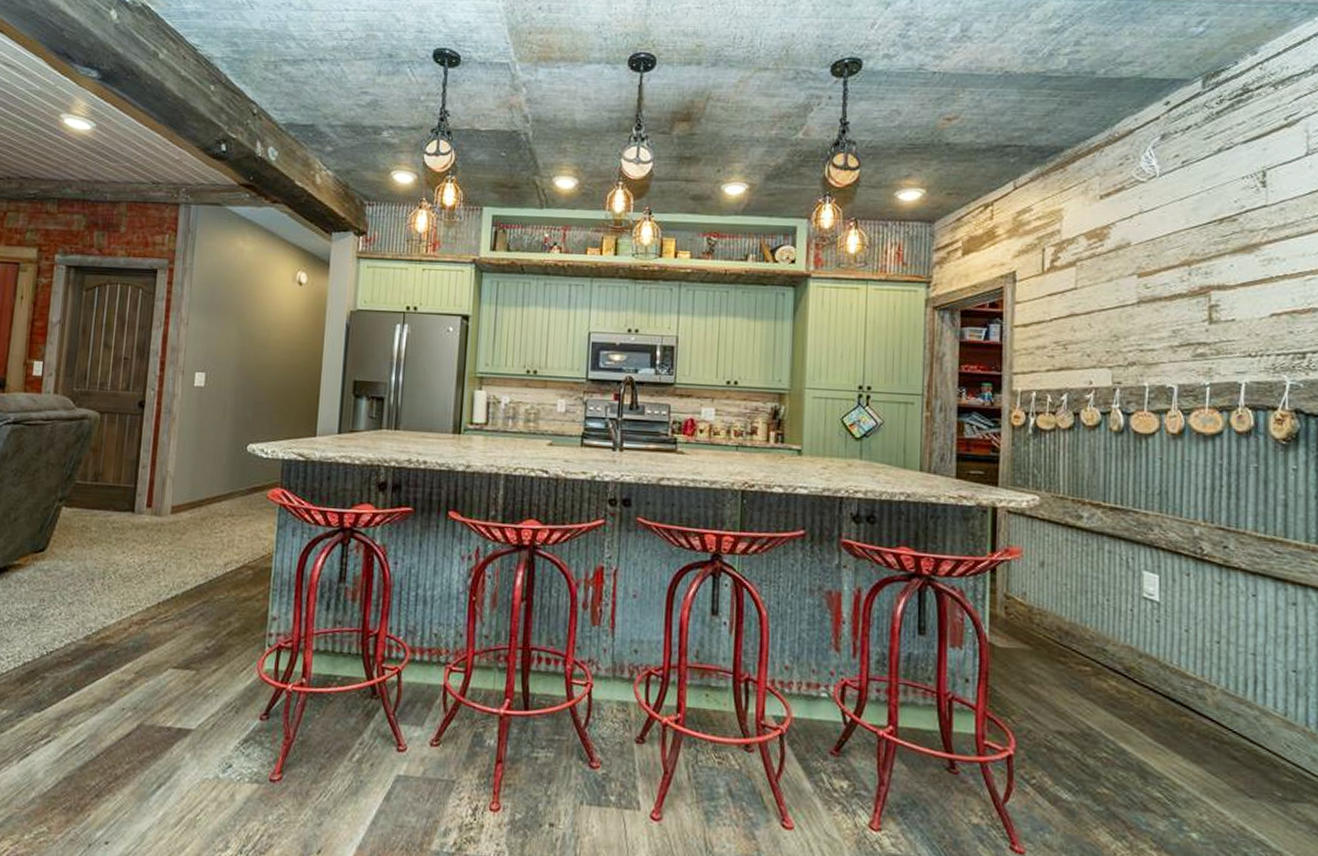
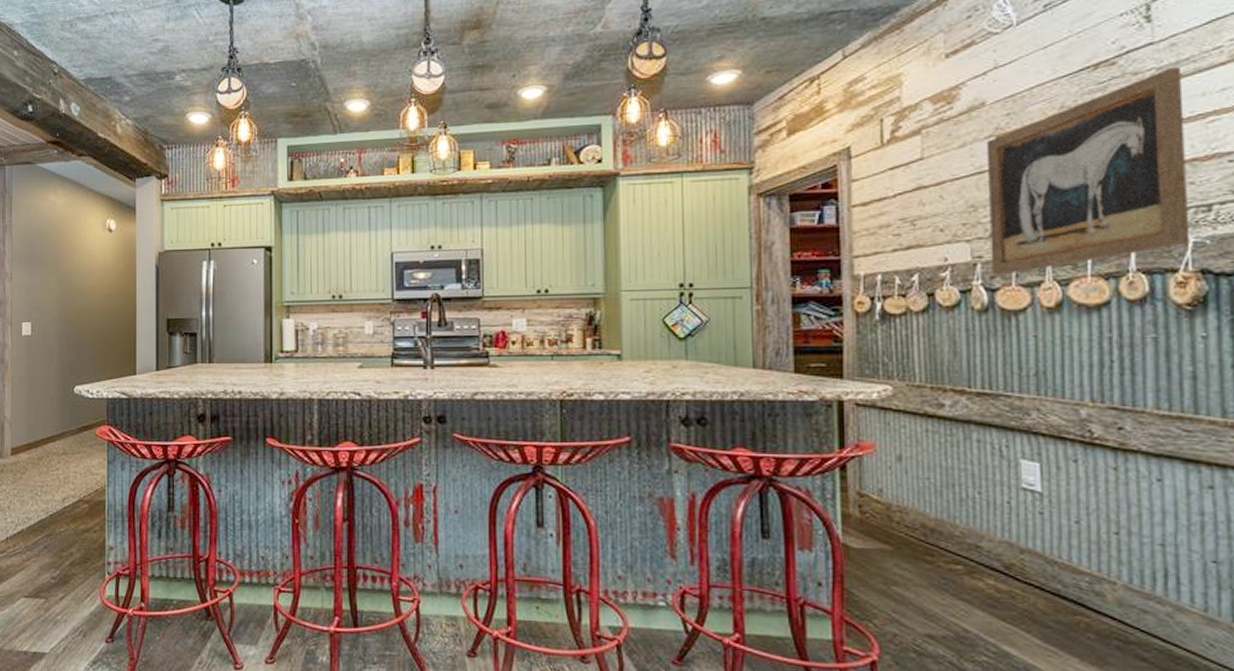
wall art: none [1128,228,1288,401] -> present [986,66,1190,275]

